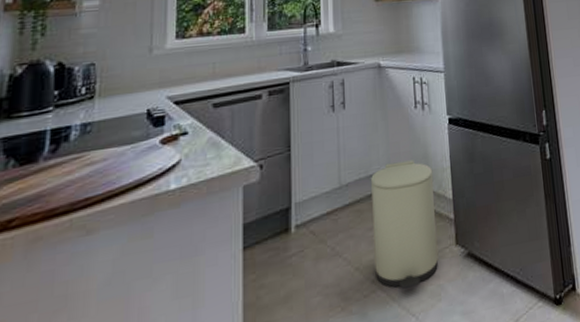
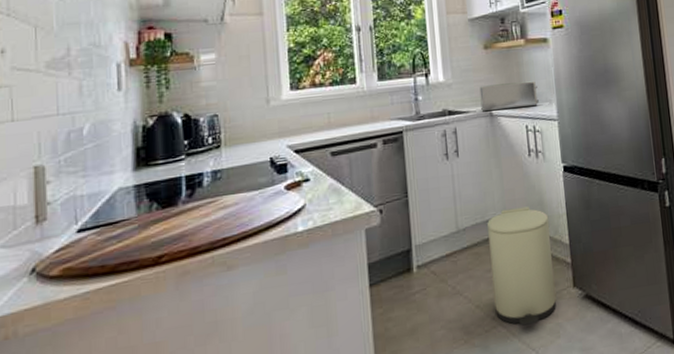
toaster: none [369,33,426,64] -> present [479,81,539,113]

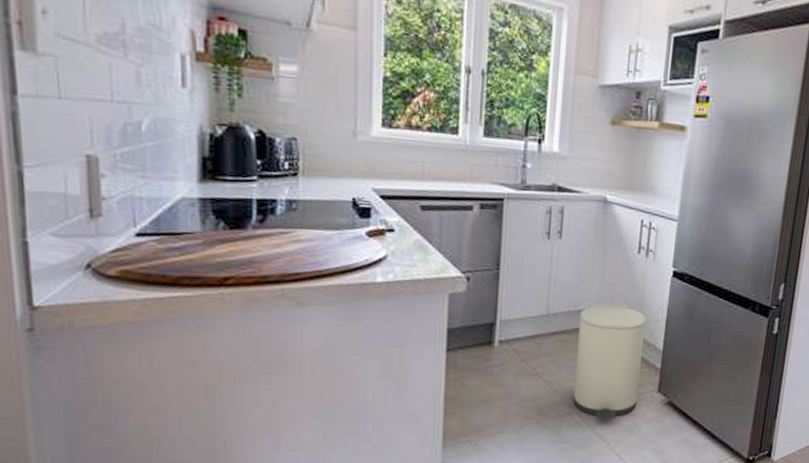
toaster: present [479,81,539,113] -> none [595,166,663,202]

